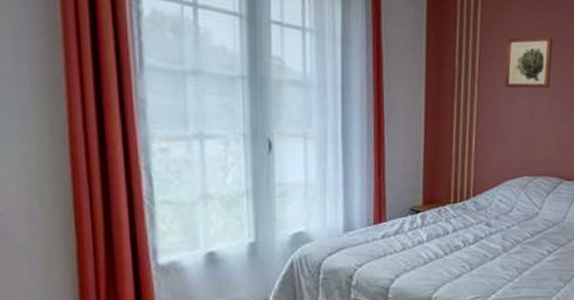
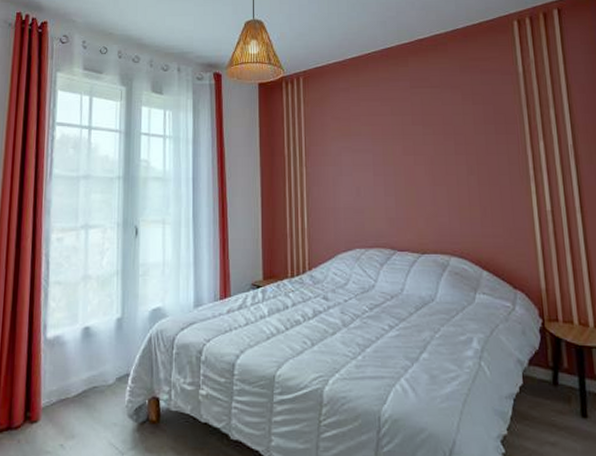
wall art: present [504,36,553,89] -> none [328,120,371,168]

